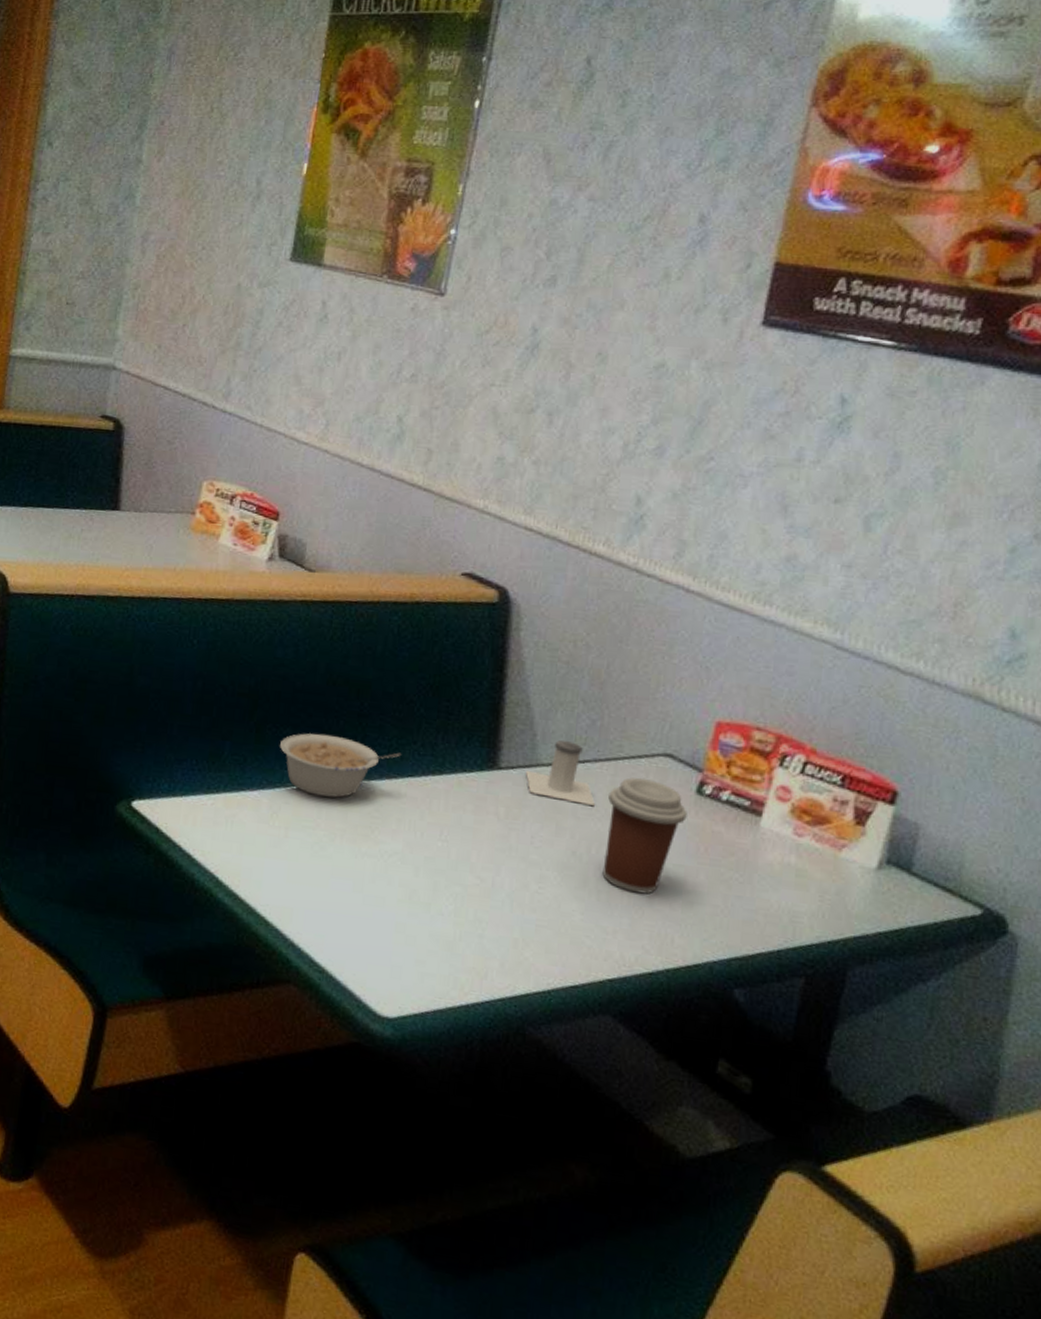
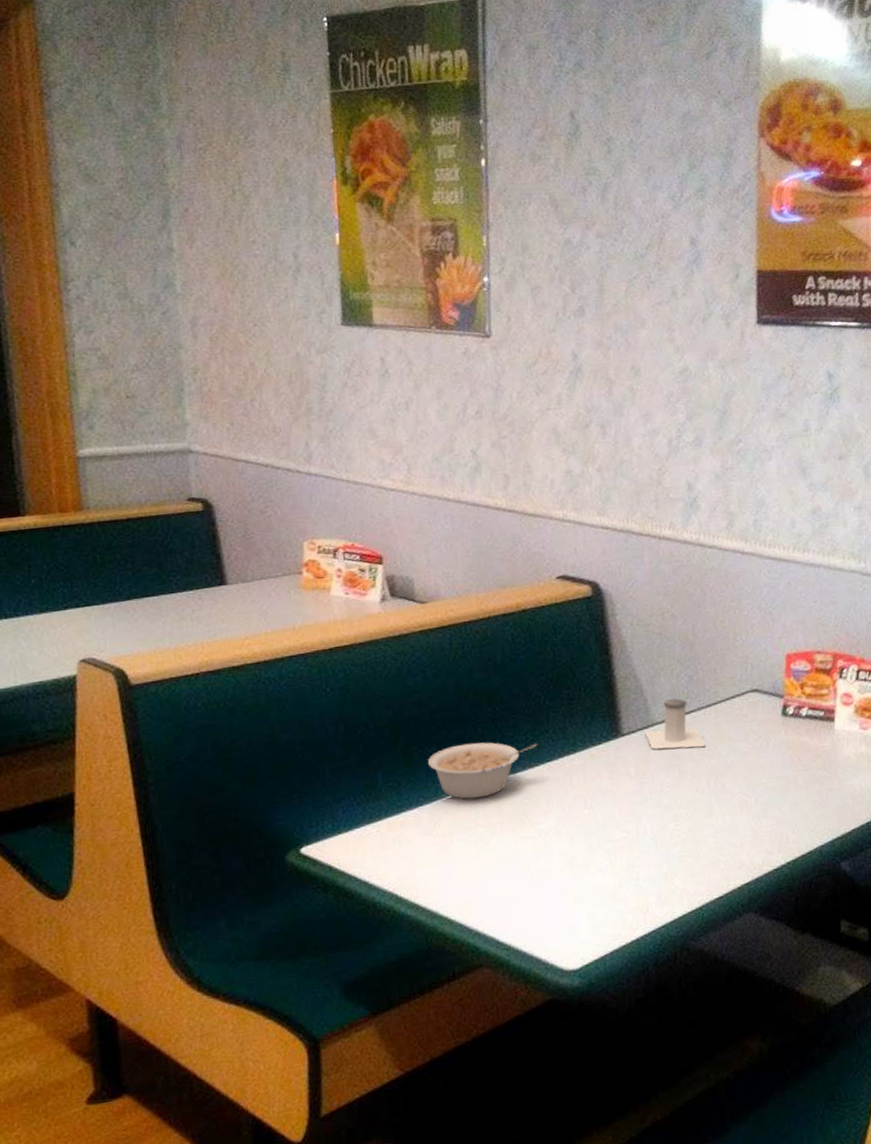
coffee cup: present [602,778,687,894] -> none [715,713,779,809]

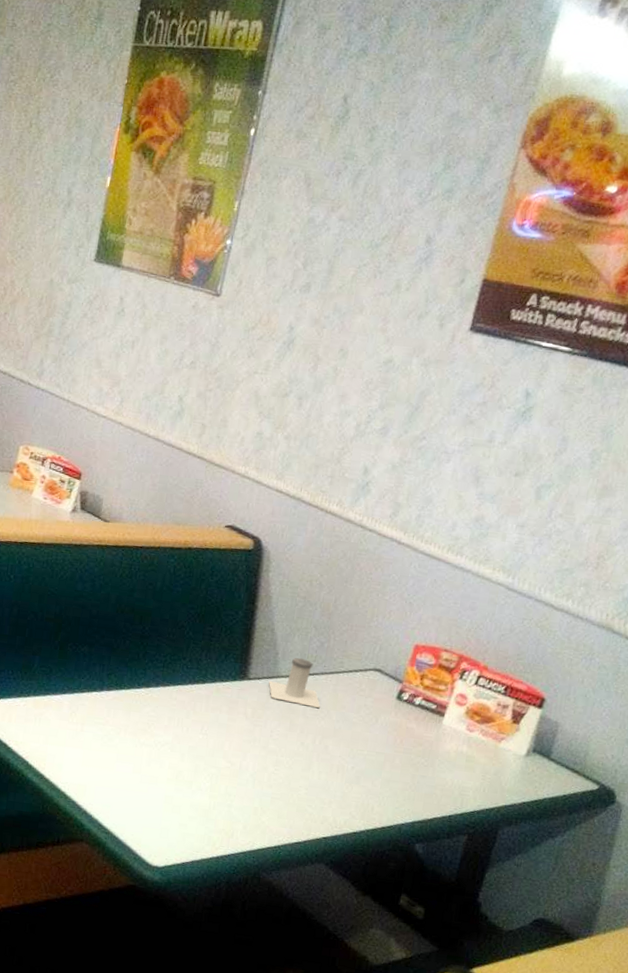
legume: present [428,742,538,799] -> none [78,650,174,701]

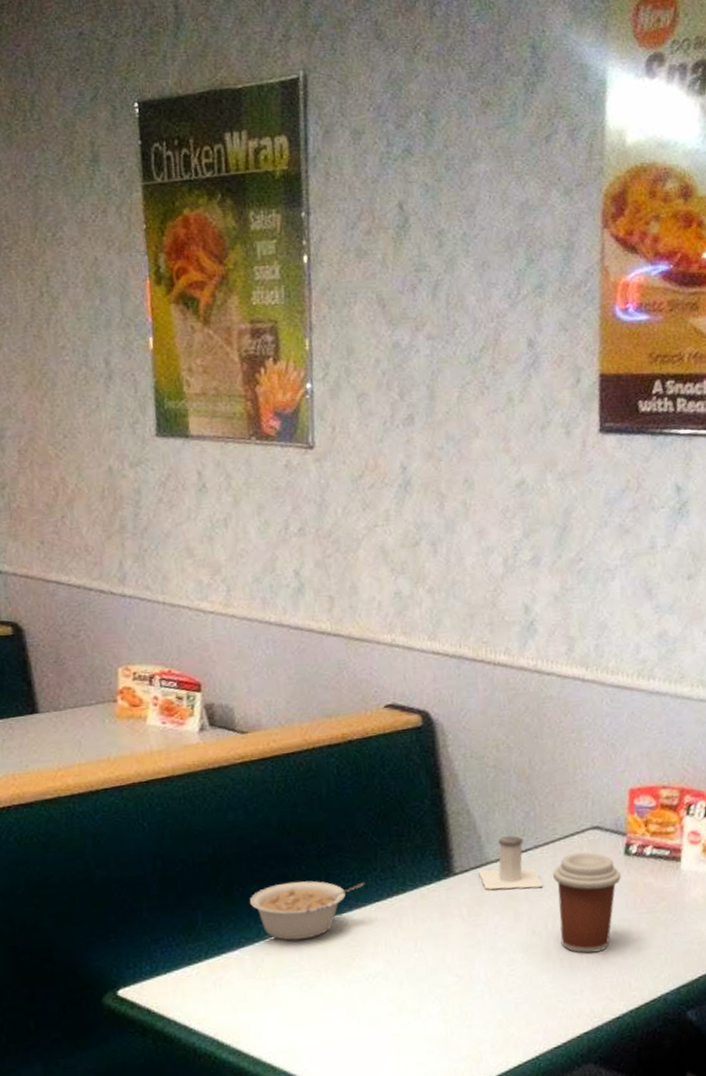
legume: none [78,650,174,701] -> present [250,881,365,941]
coffee cup: none [323,687,389,774] -> present [553,852,621,953]

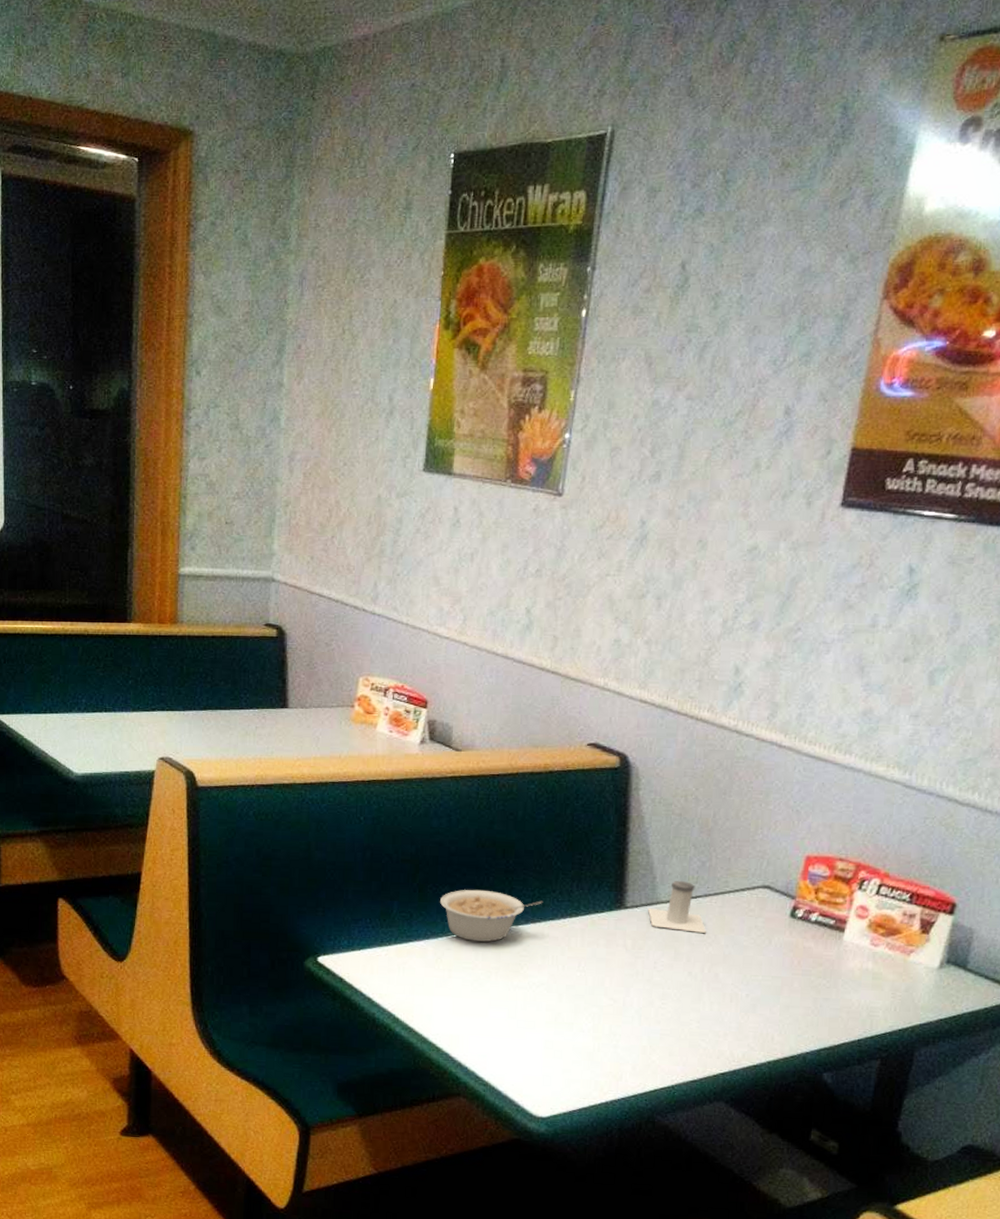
coffee cup: present [553,852,621,953] -> none [714,908,783,1002]

